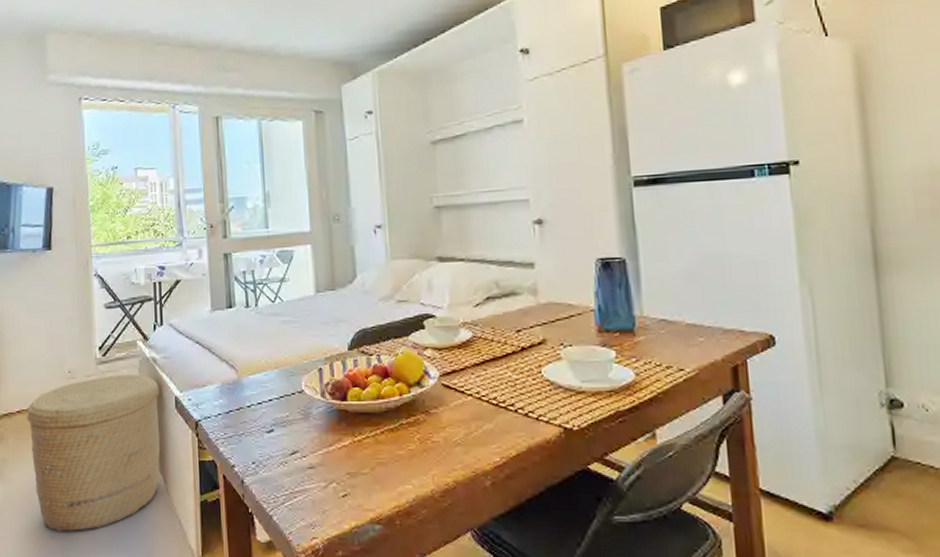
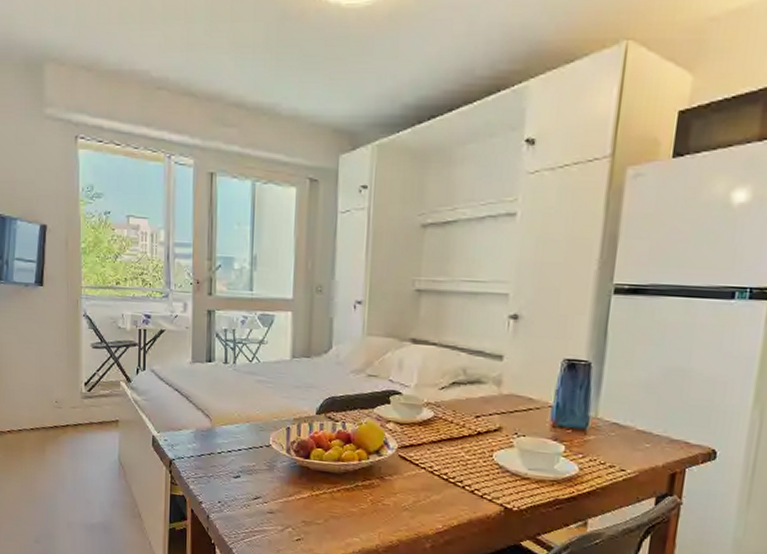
basket: present [27,375,161,532] -> none [16,409,139,540]

